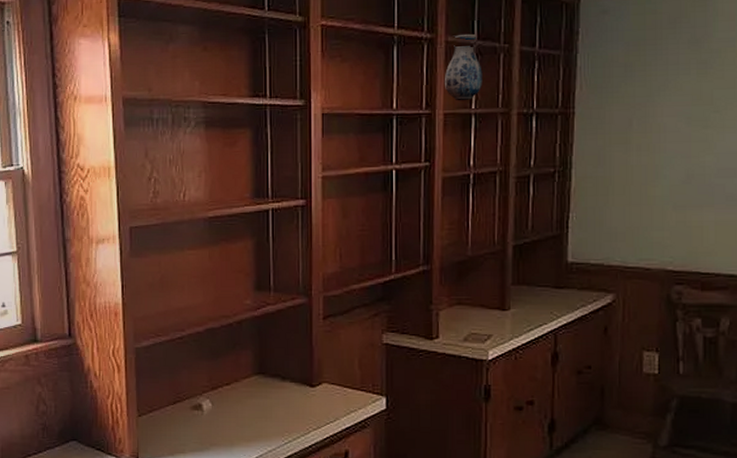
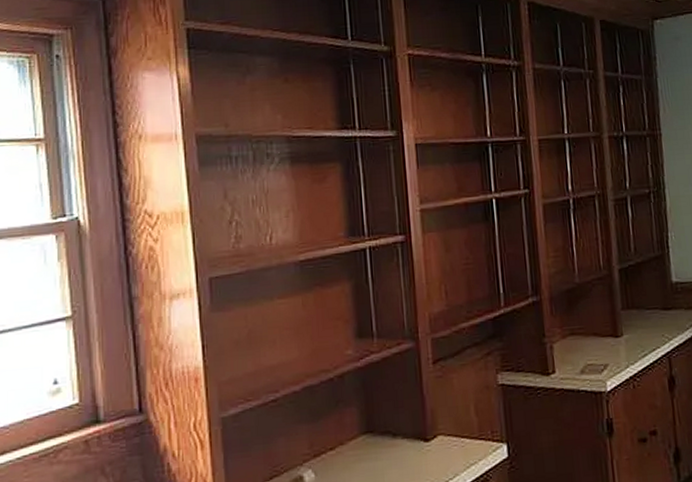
vase: present [445,33,483,101] -> none [535,60,573,127]

